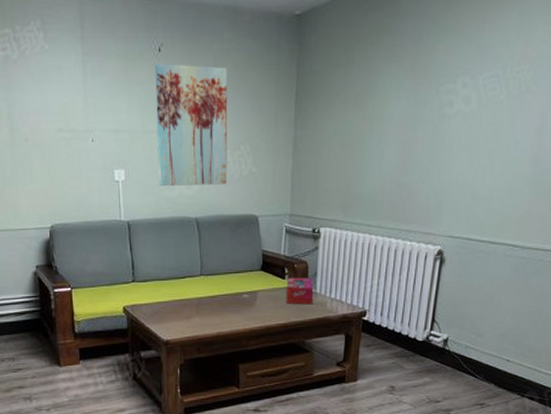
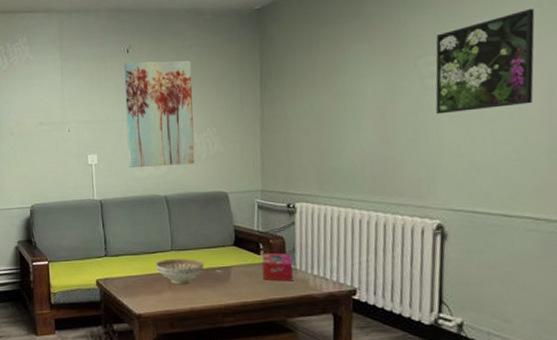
decorative bowl: none [184,283,232,309] -> present [155,258,204,284]
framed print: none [450,44,541,144] -> present [435,9,535,115]

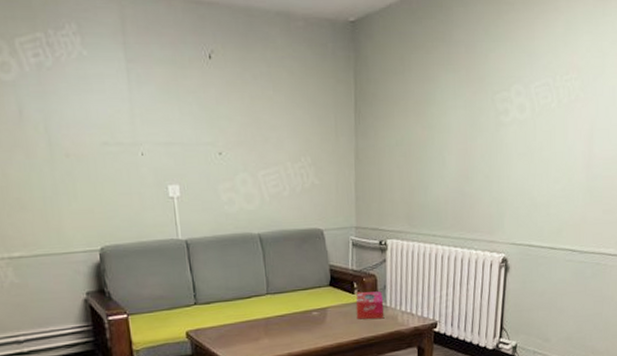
wall art: present [124,60,195,168] -> none [206,72,290,201]
decorative bowl: present [155,258,204,284] -> none [250,301,301,330]
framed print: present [435,9,535,115] -> none [507,53,586,152]

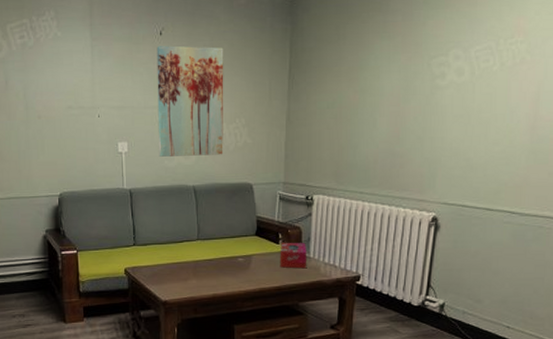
wall art: none [206,72,290,201] -> present [156,45,224,157]

